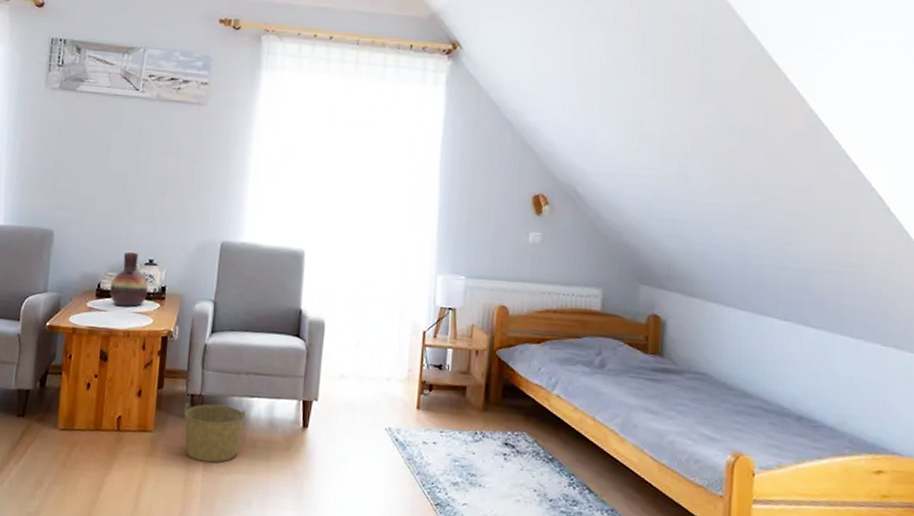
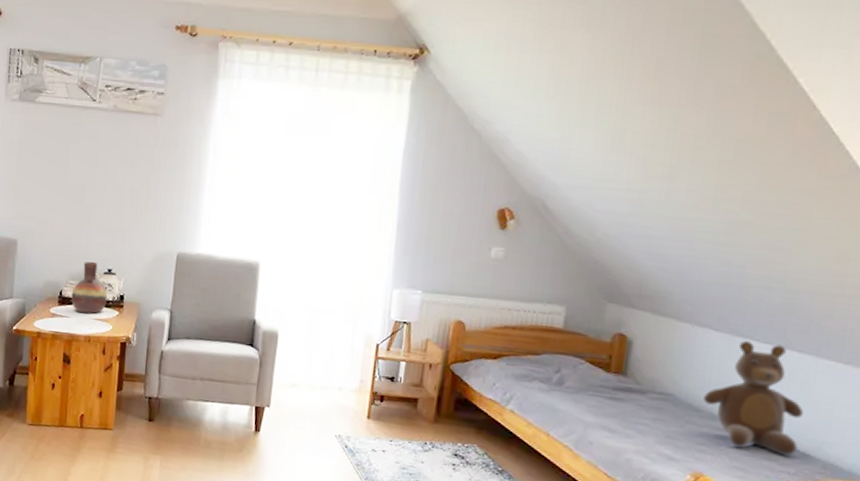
basket: present [183,402,246,463] -> none [141,404,201,461]
teddy bear: none [735,319,827,431] -> present [702,341,804,456]

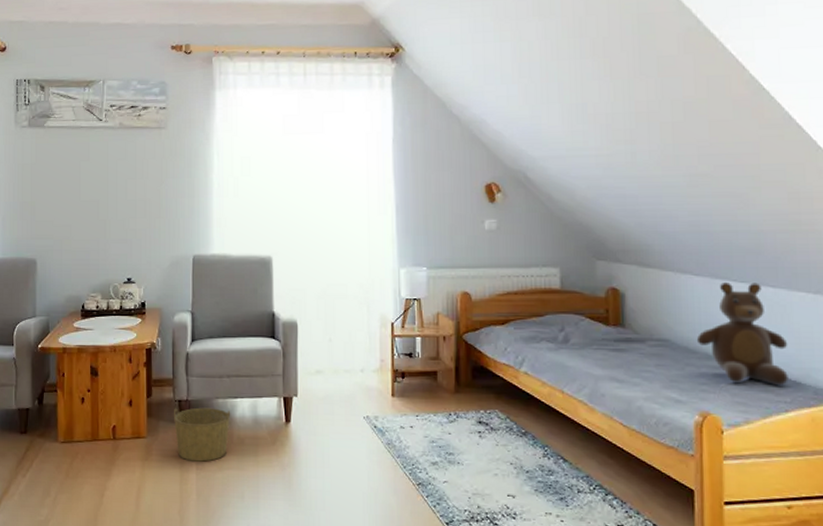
vase: present [71,261,108,314] -> none [94,272,129,324]
basket: none [141,404,201,461] -> present [173,407,231,462]

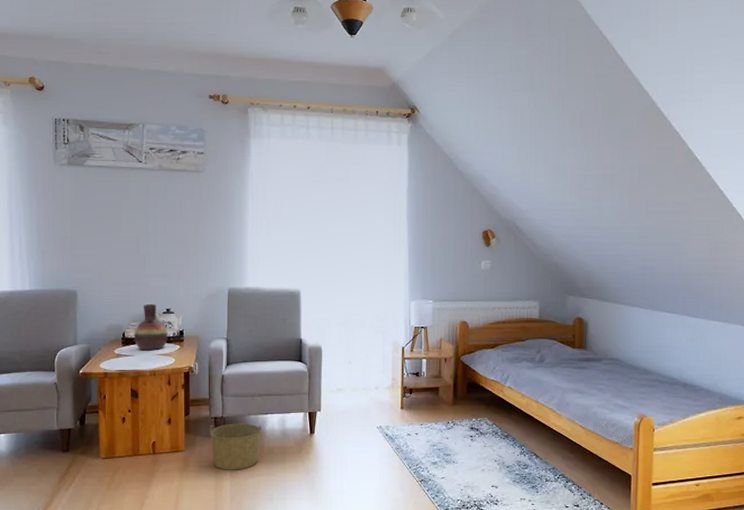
vase: none [94,272,129,324] -> present [134,303,168,351]
teddy bear: present [696,283,788,386] -> none [639,314,704,393]

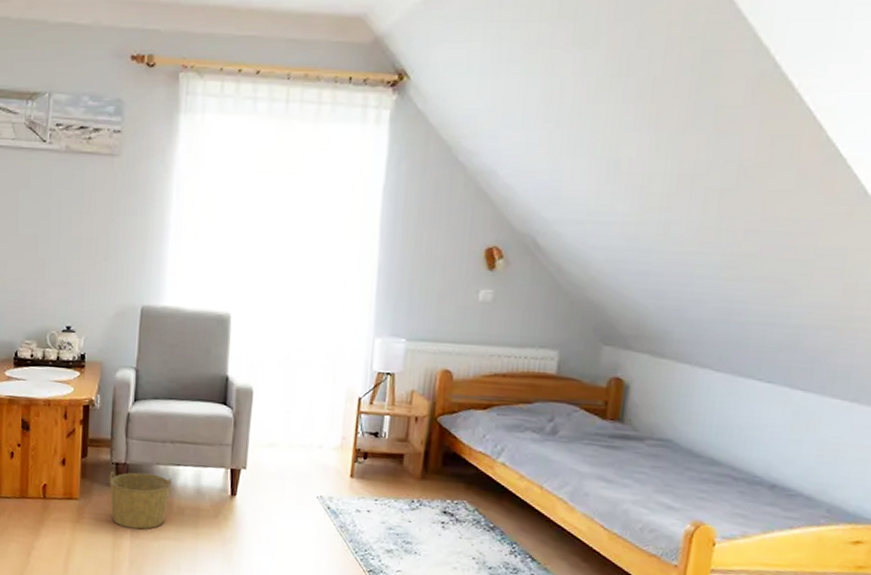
vase: present [134,303,168,351] -> none [27,318,67,376]

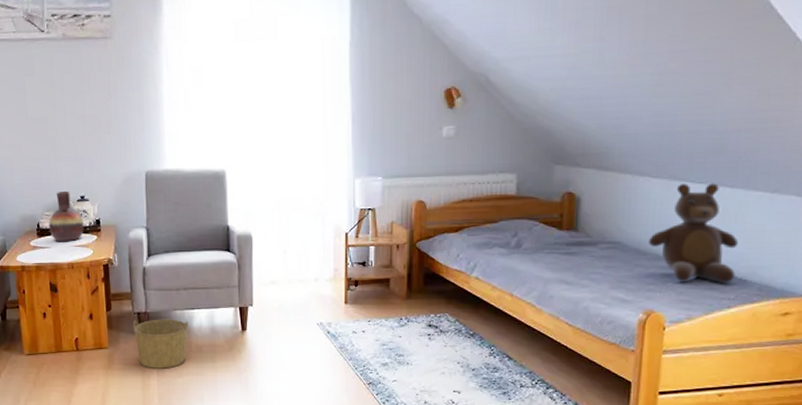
vase: none [27,318,67,376] -> present [48,190,84,242]
teddy bear: none [703,381,809,500] -> present [648,183,739,284]

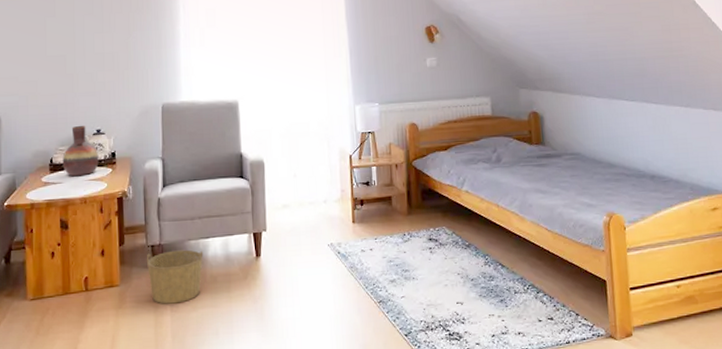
teddy bear: present [648,183,739,284] -> none [600,101,671,185]

